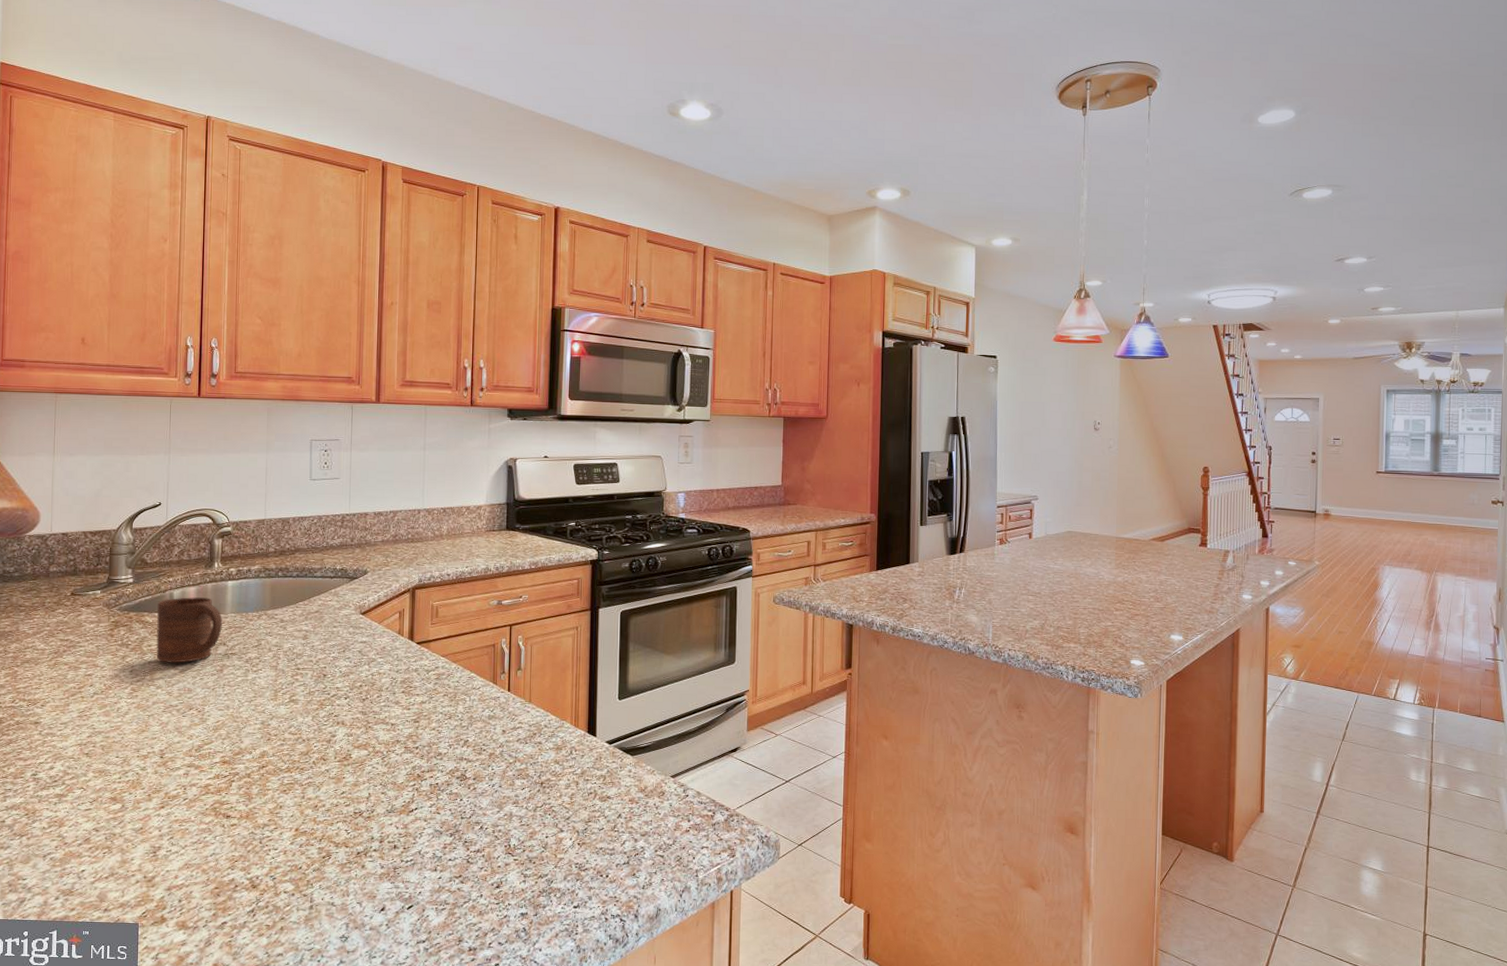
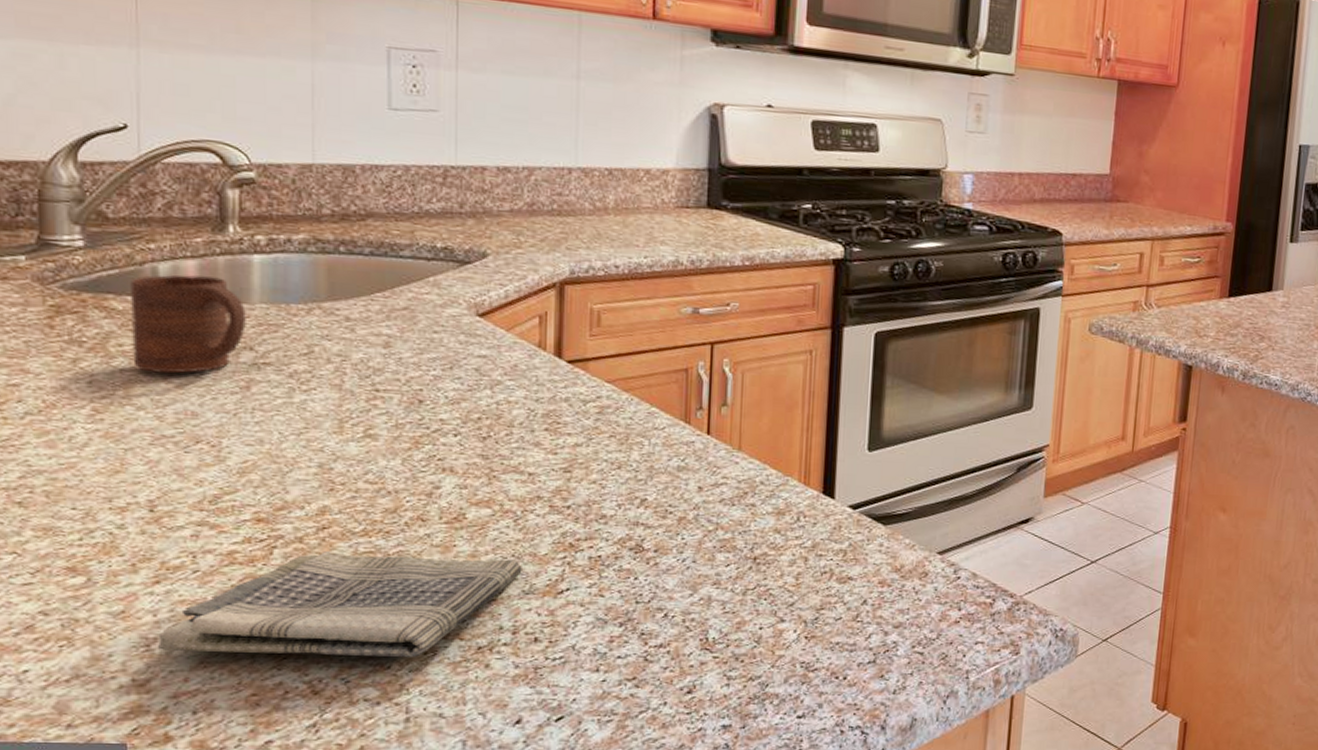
dish towel: none [160,783,387,860] -> present [157,551,522,657]

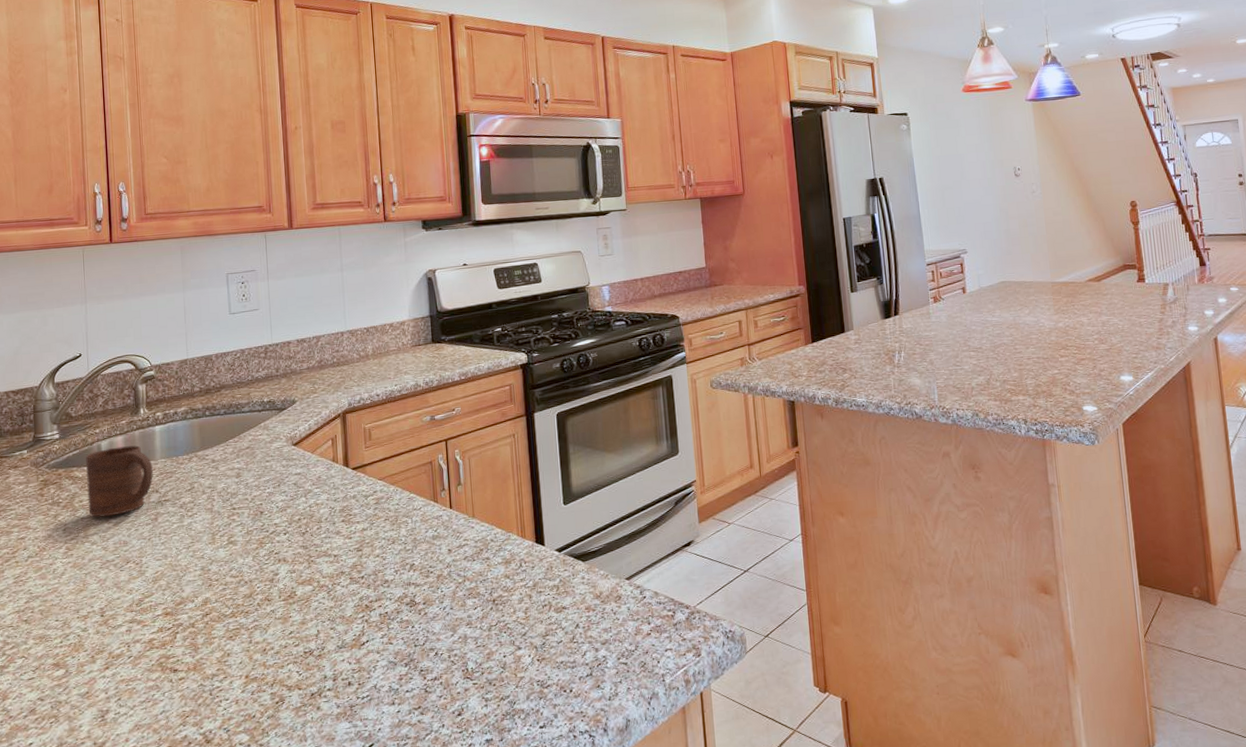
dish towel: present [157,551,522,657] -> none [108,622,336,719]

